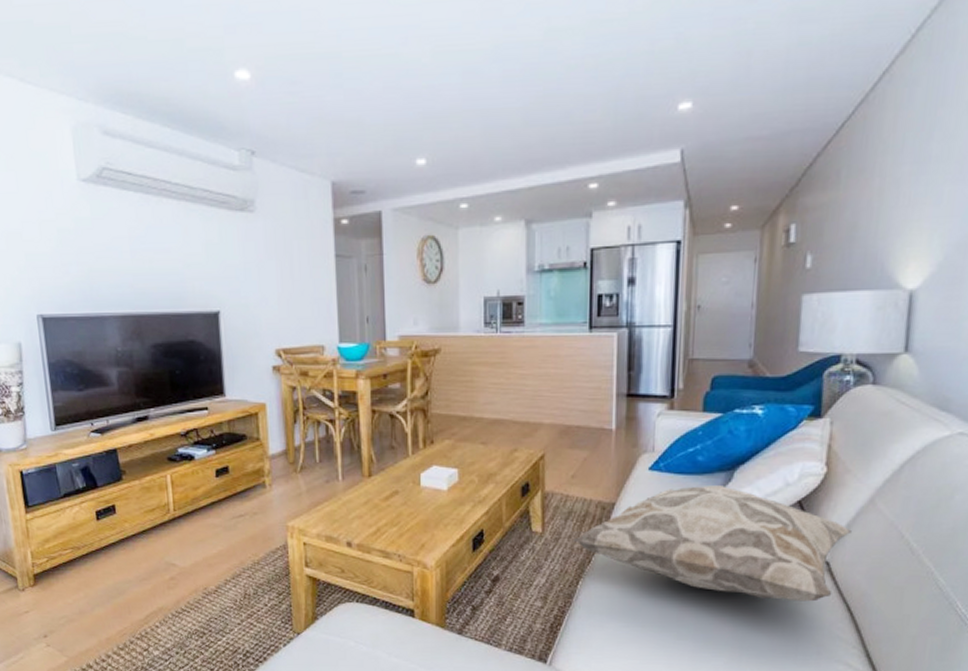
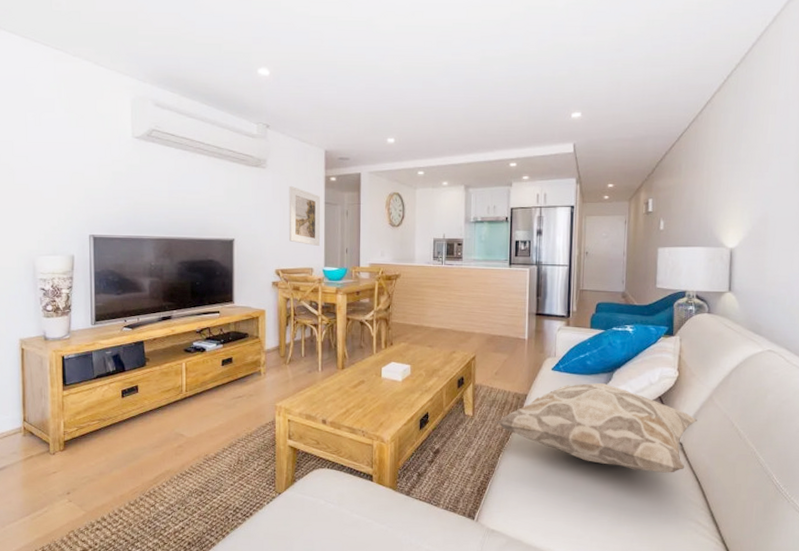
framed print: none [286,234,331,315] -> present [288,185,320,246]

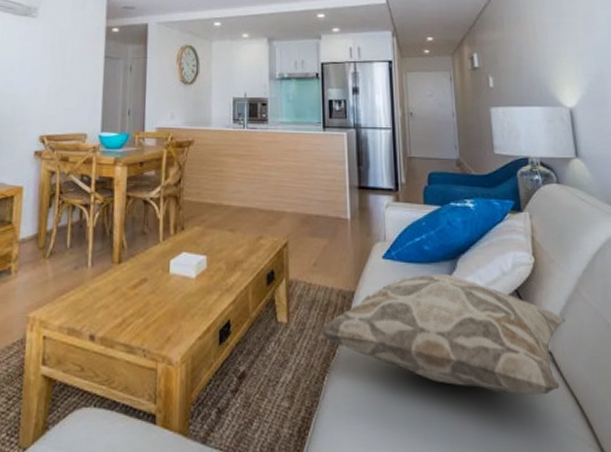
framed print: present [288,185,320,246] -> none [58,37,99,107]

